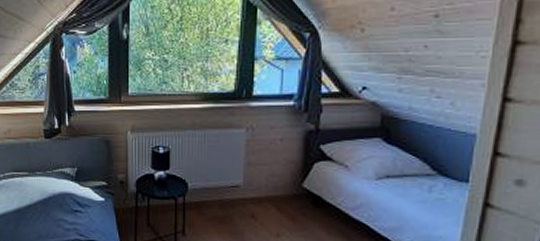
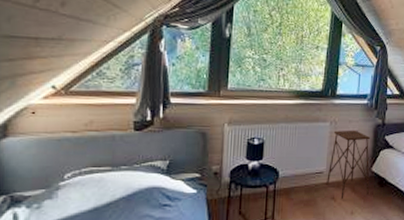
side table: none [244,137,300,219] -> present [326,130,371,200]

